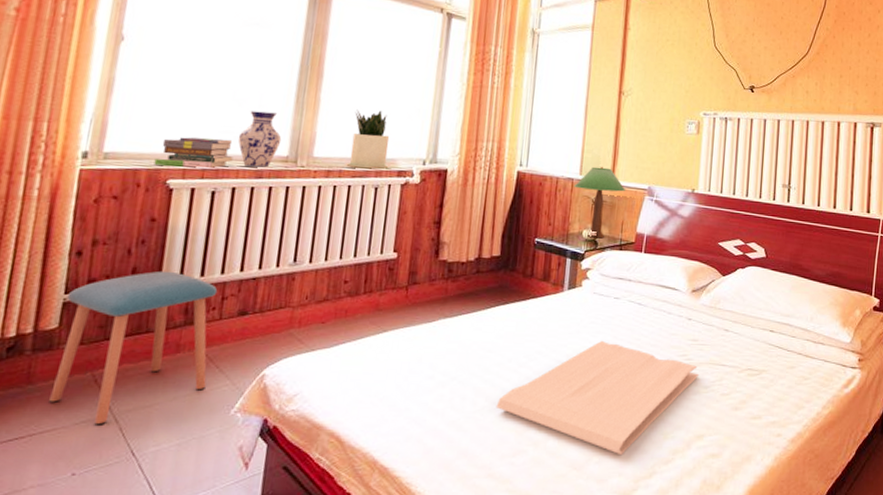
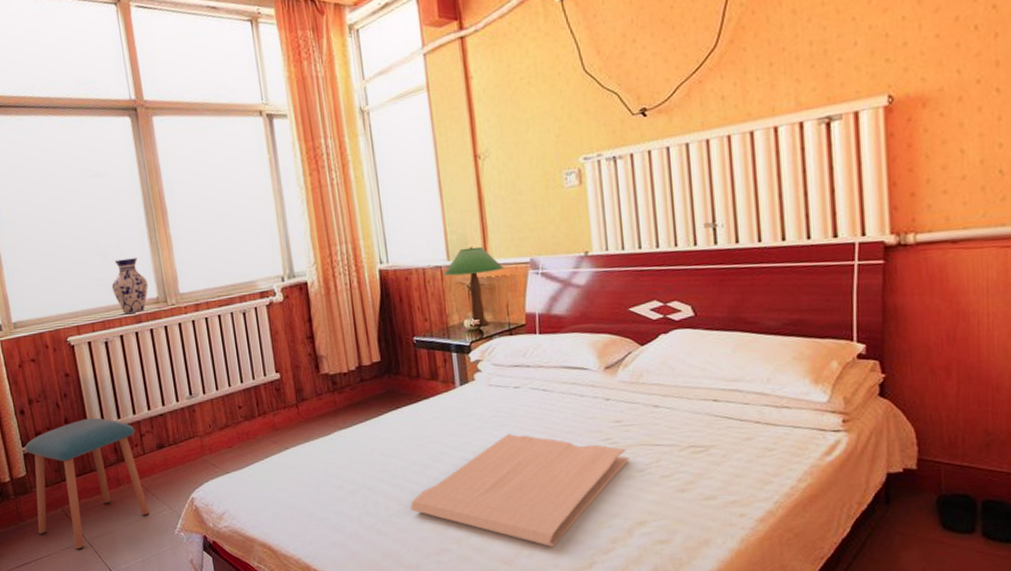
books: present [154,137,233,169] -> none [52,291,113,326]
planter: present [346,109,390,170] -> none [205,234,250,298]

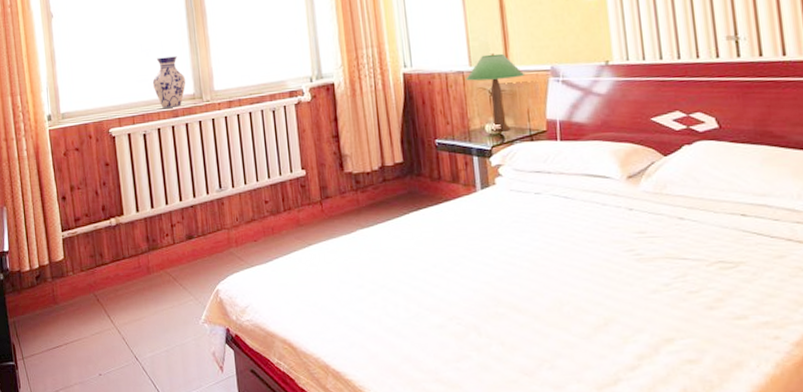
stool: present [24,417,149,550] -> none [64,206,176,336]
towel: present [410,434,630,548] -> none [429,241,656,361]

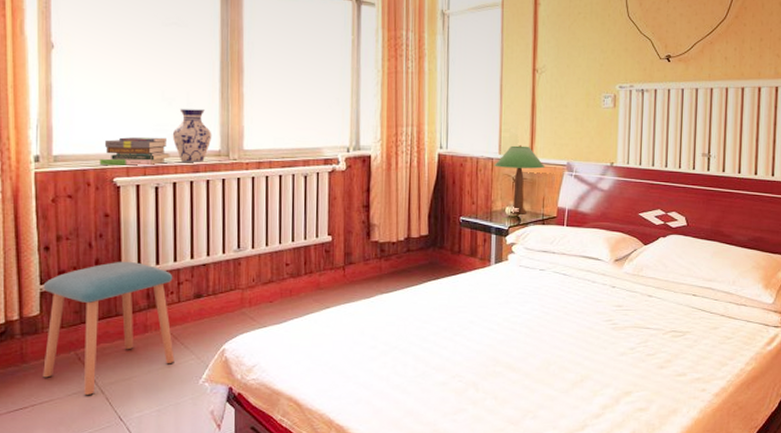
stool: none [64,206,176,336] -> present [43,261,174,396]
books: none [97,86,153,118] -> present [99,136,170,166]

